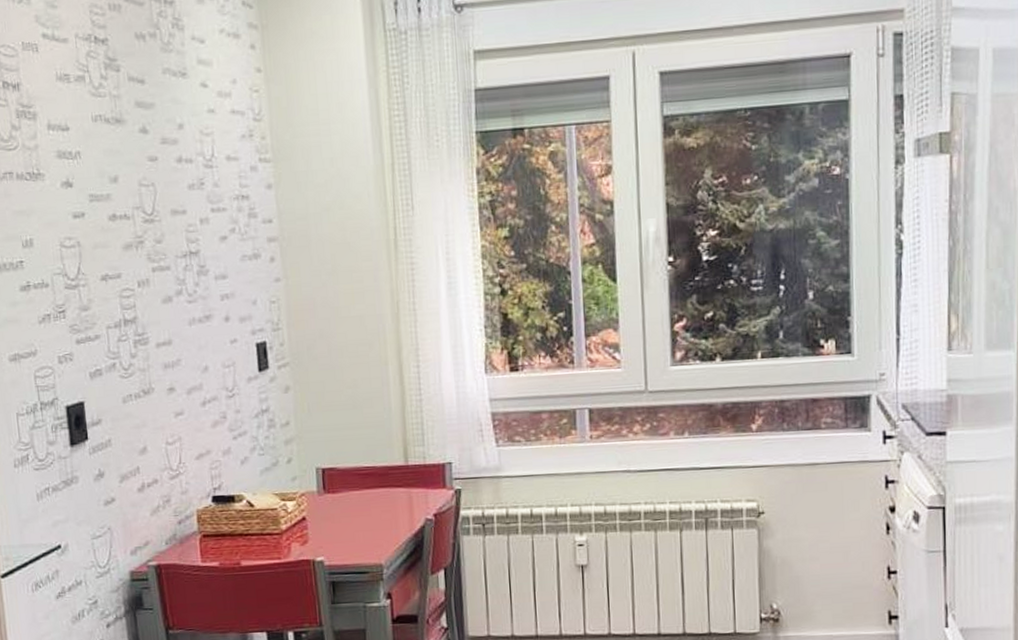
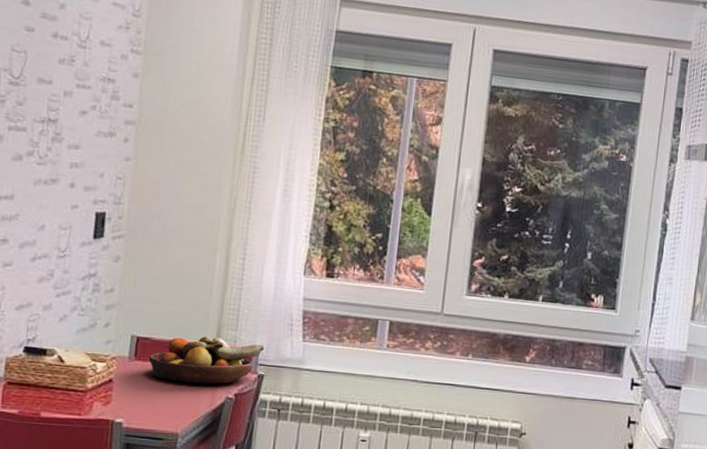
fruit bowl: none [337,456,456,510] -> present [148,336,264,385]

